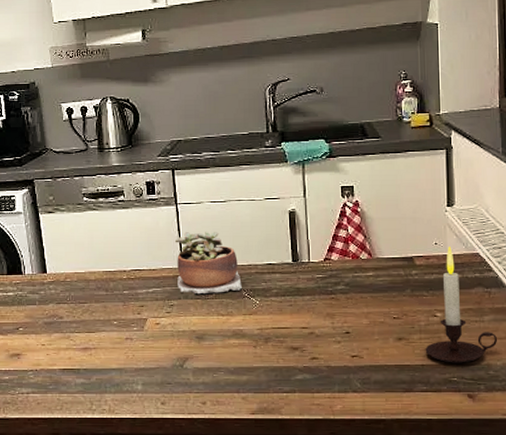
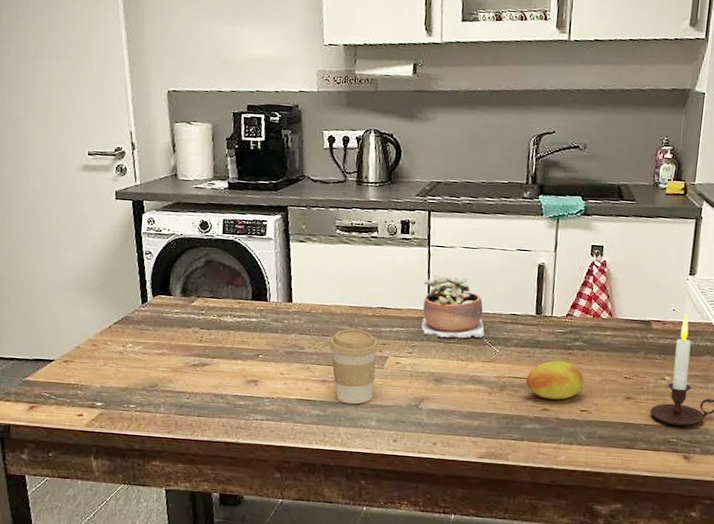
coffee cup: none [87,294,137,370] -> present [329,329,379,405]
fruit: none [290,306,352,347] -> present [525,360,585,400]

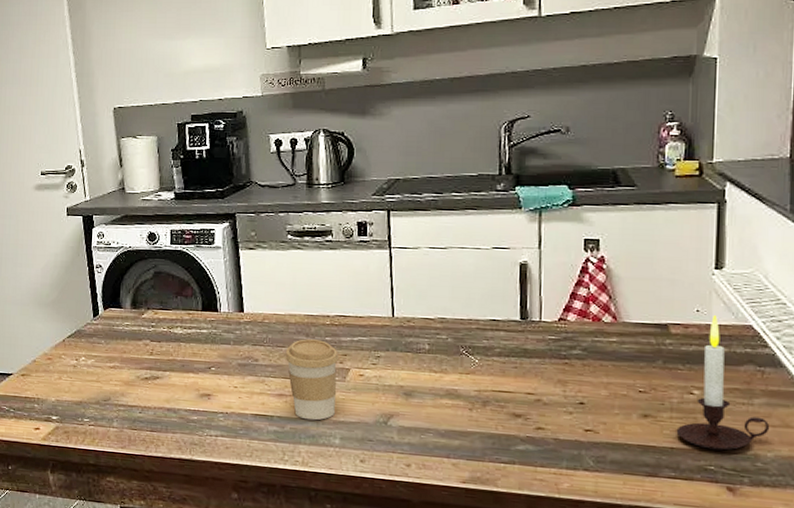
succulent plant: present [421,274,485,339] -> none [385,278,460,348]
fruit: present [525,360,585,400] -> none [513,371,587,418]

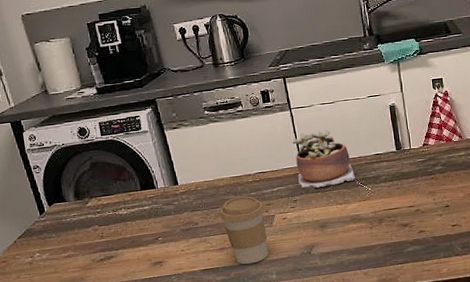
succulent plant: none [385,278,460,348] -> present [292,131,355,188]

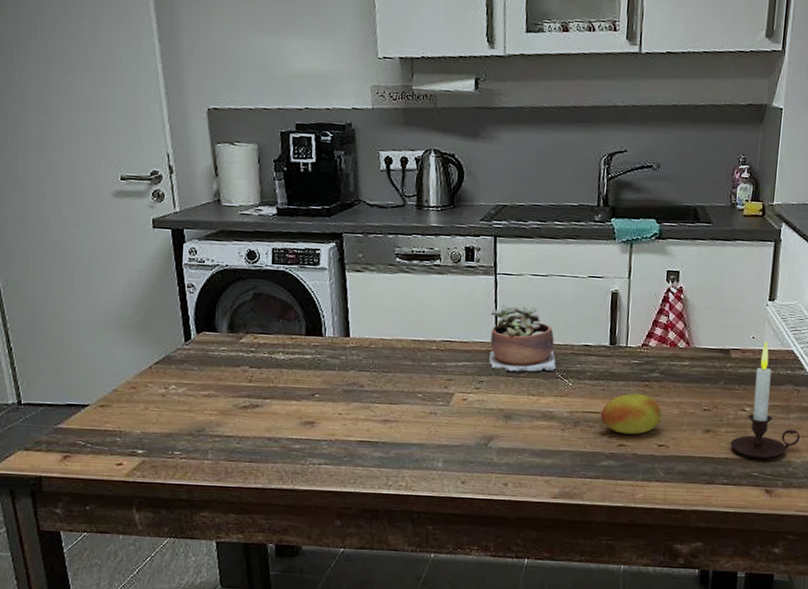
coffee cup: present [219,196,269,265] -> none [391,364,444,445]
fruit: none [399,185,451,222] -> present [600,393,662,435]

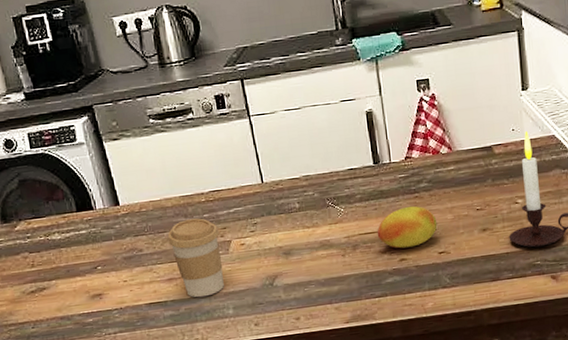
coffee cup: none [391,364,444,445] -> present [167,218,224,298]
succulent plant: present [489,304,556,372] -> none [251,141,325,209]

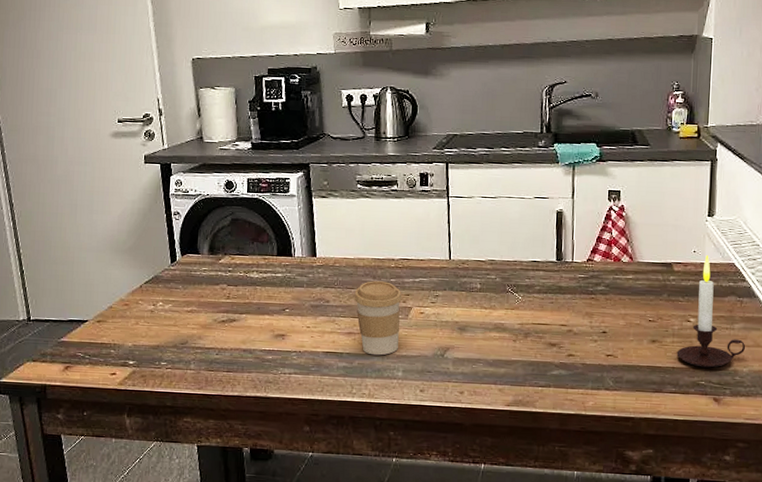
fruit: present [377,205,438,249] -> none [550,305,609,345]

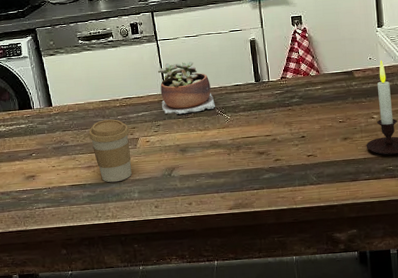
succulent plant: none [444,224,506,287] -> present [157,62,215,115]

